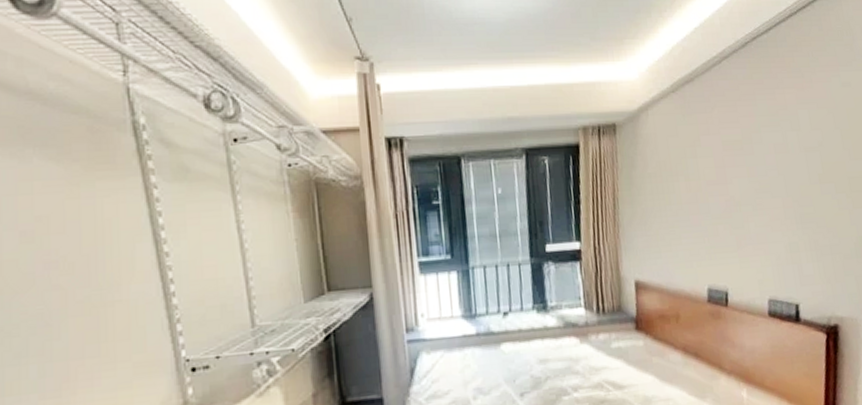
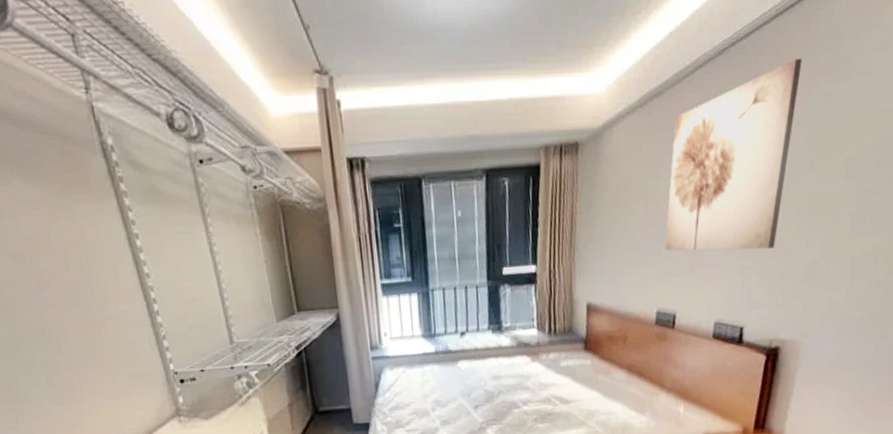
wall art: none [707,50,821,227] -> present [664,58,802,251]

